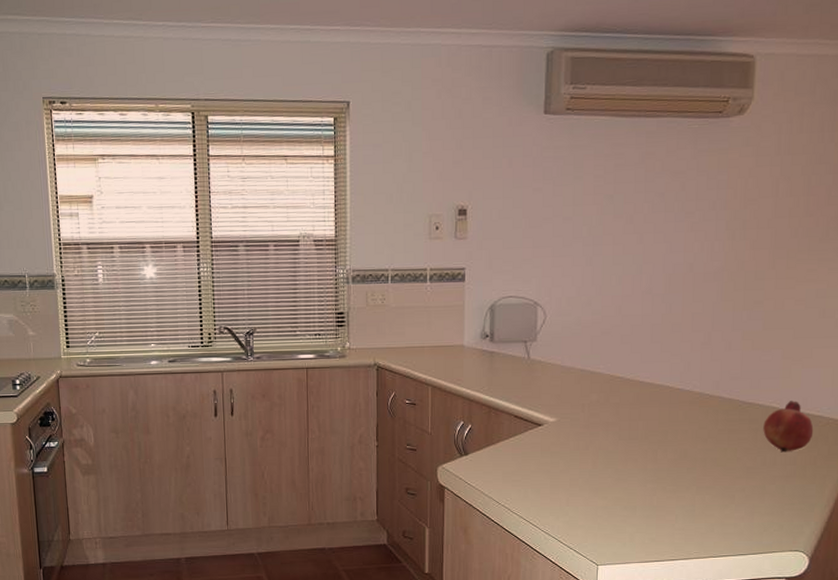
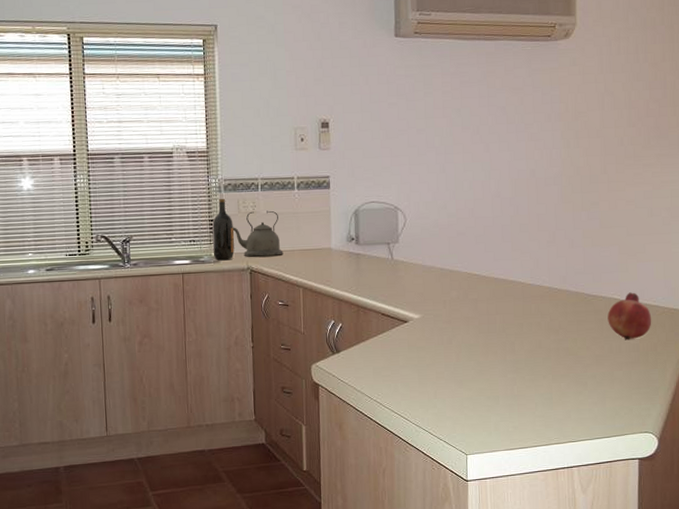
wine bottle: none [338,291,362,356] -> present [211,199,235,261]
kettle: none [360,304,413,354] -> present [233,210,284,258]

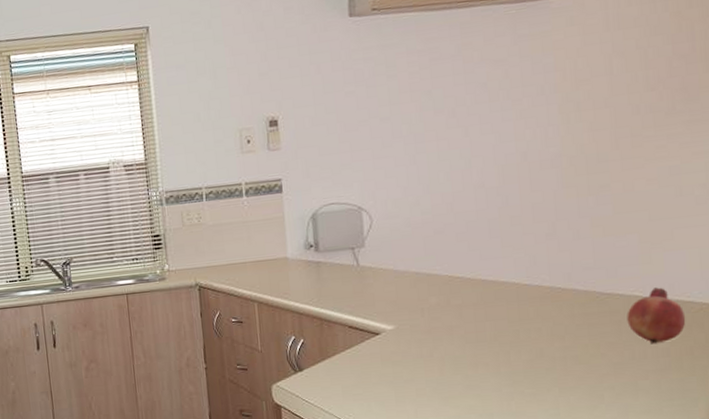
wine bottle: present [211,199,235,261] -> none [155,212,181,278]
kettle: present [233,210,284,258] -> none [178,221,234,274]

